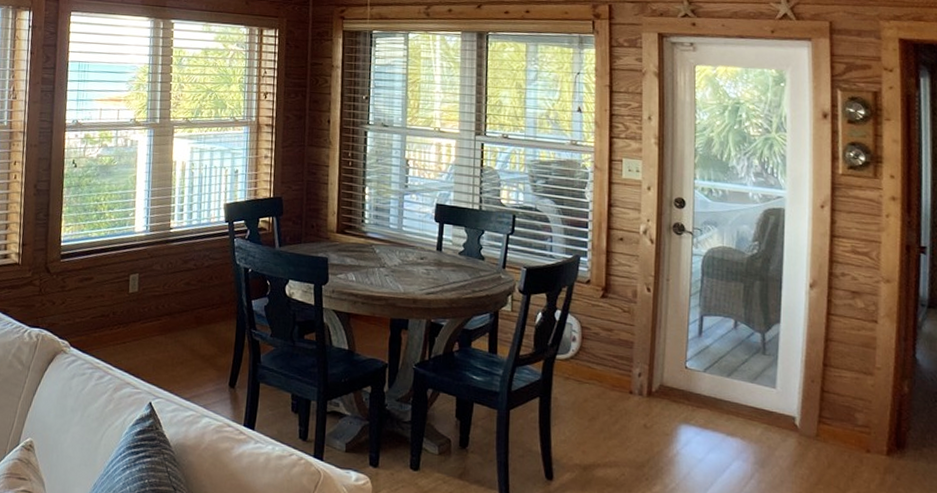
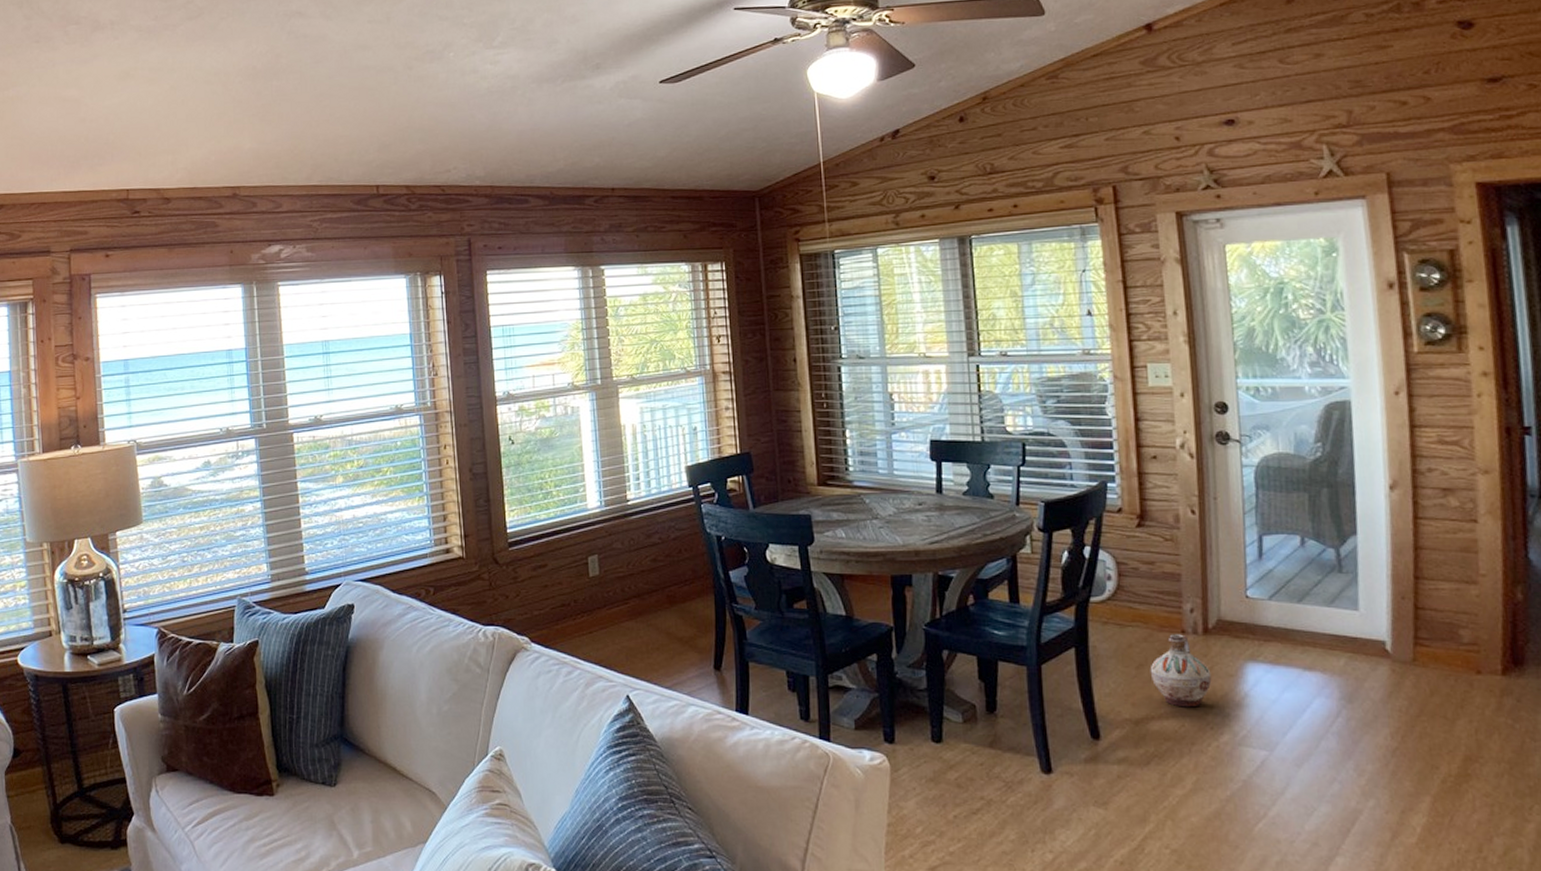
ceramic jug: none [600,393,651,459] -> present [1150,634,1212,708]

